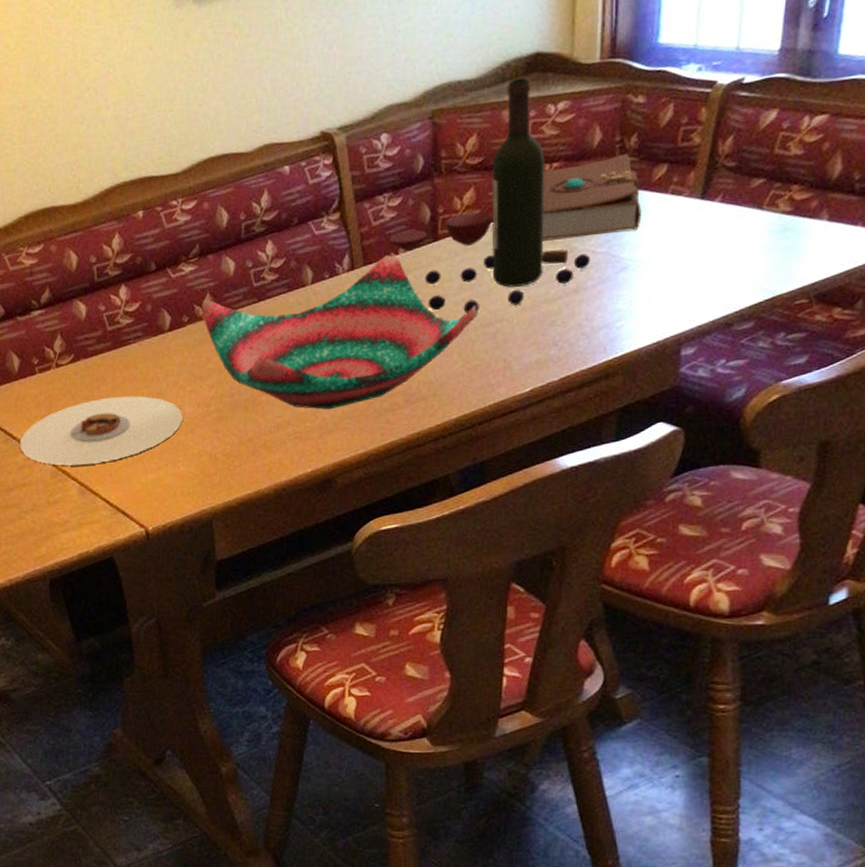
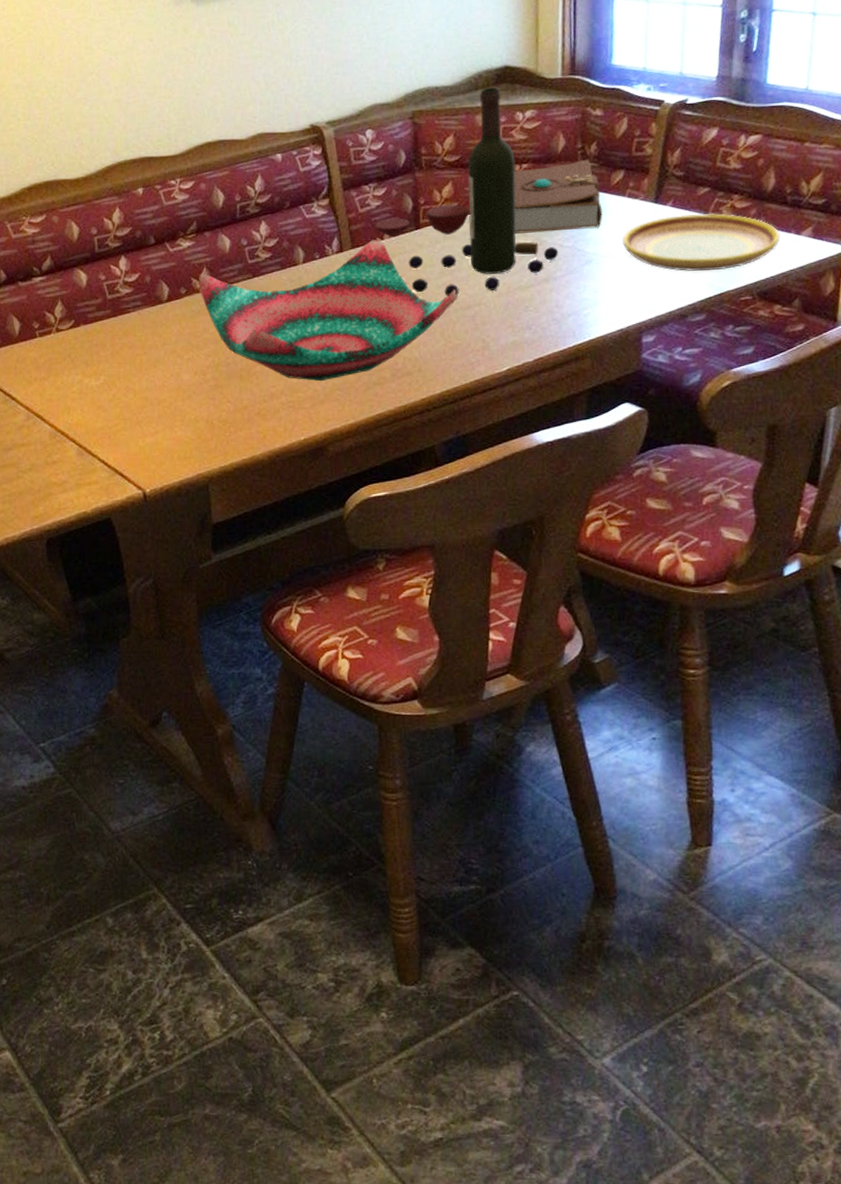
plate: present [19,395,183,466] -> none [19,361,181,427]
plate: none [662,207,845,275] -> present [621,213,781,272]

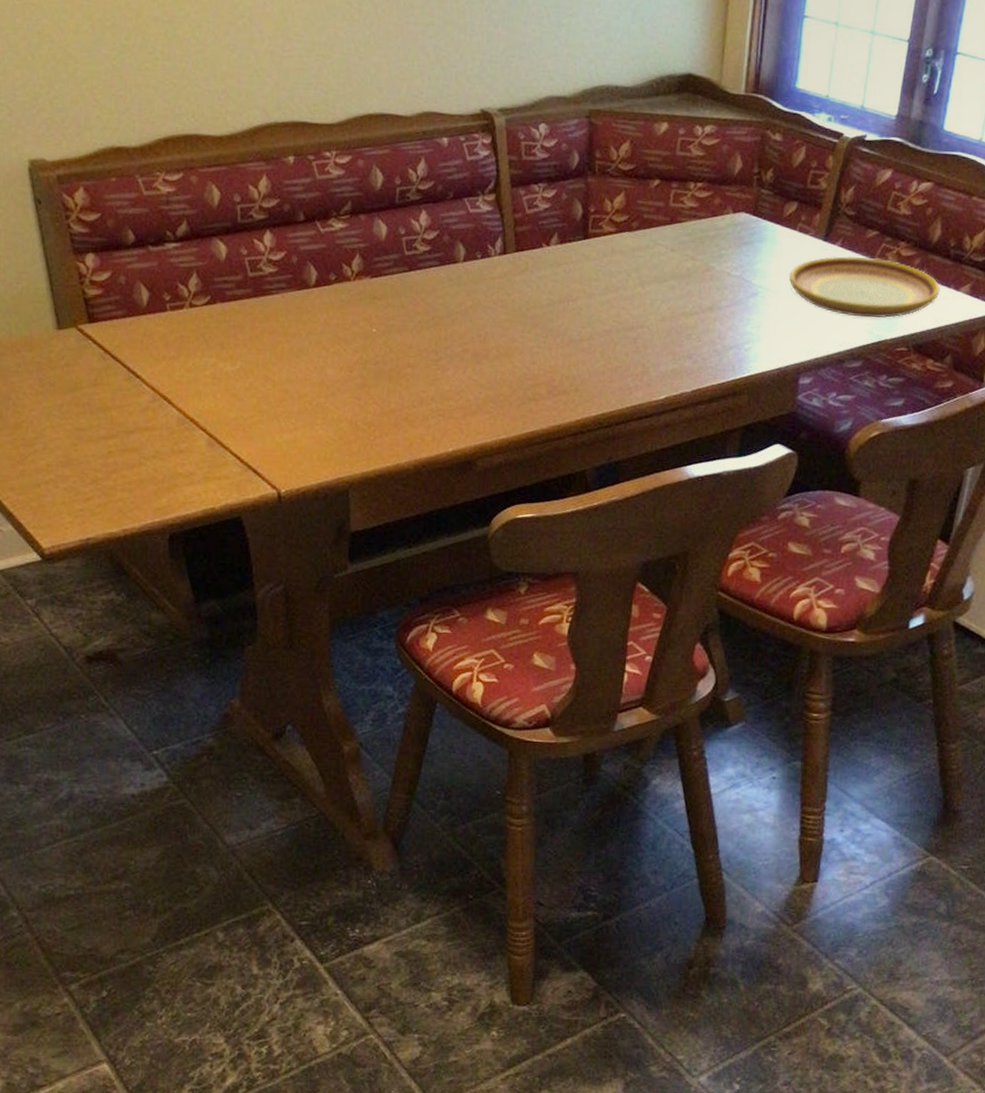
decorative bowl: present [199,240,457,382] -> none [350,245,620,392]
wine bottle: present [375,87,559,297] -> none [542,95,726,316]
book: present [513,159,603,234] -> none [684,185,773,260]

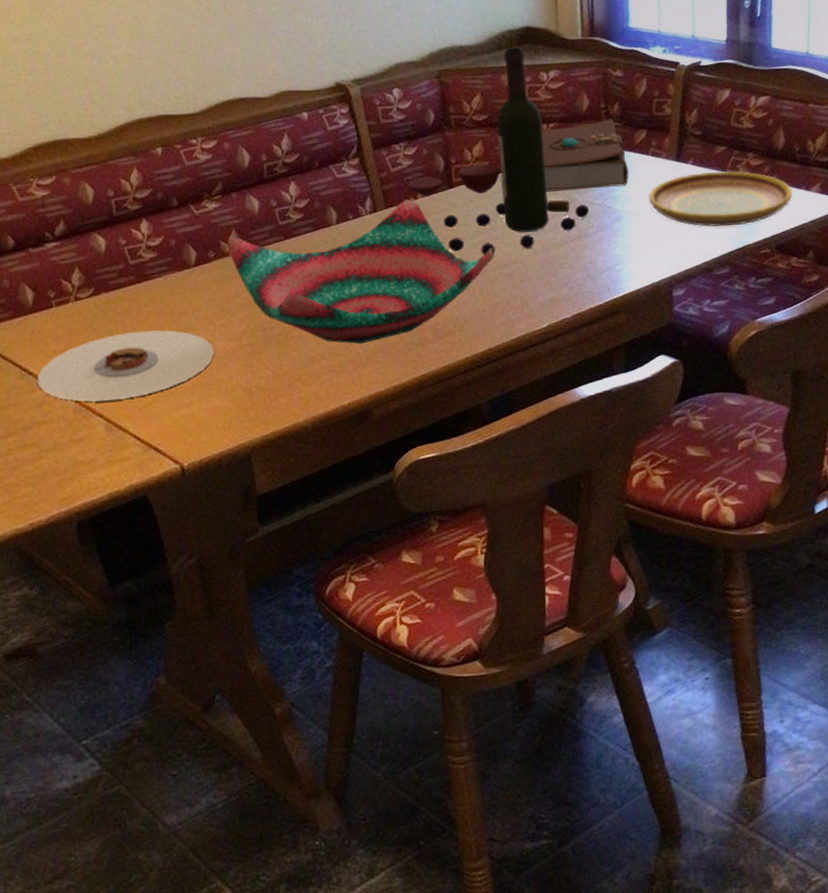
plate: none [144,347,325,416] -> present [37,330,215,402]
decorative bowl: none [350,245,620,392] -> present [228,199,493,344]
wine bottle: none [542,95,726,316] -> present [407,47,590,256]
book: none [684,185,773,260] -> present [541,118,629,192]

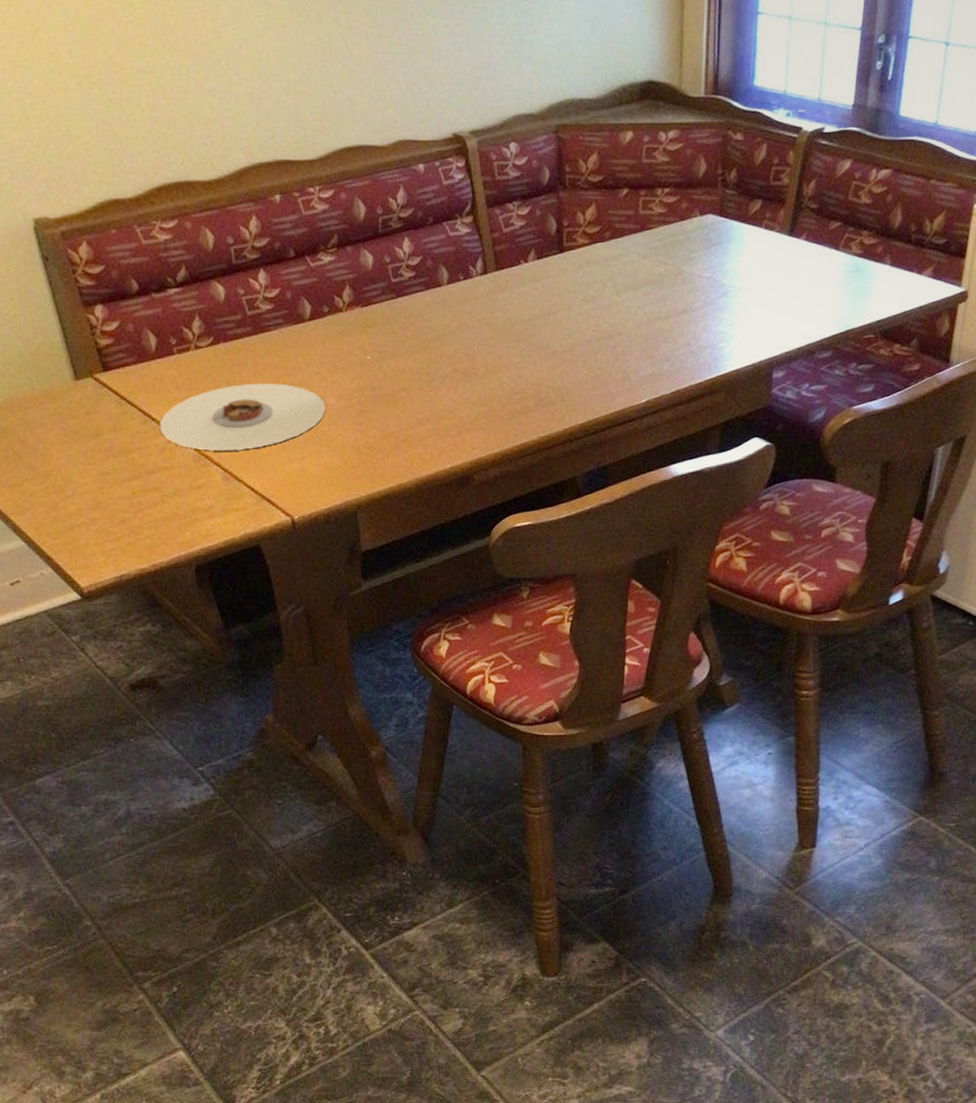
decorative bowl: present [228,199,493,344] -> none [341,262,599,409]
wine bottle: present [407,47,590,256] -> none [519,103,698,326]
book: present [541,118,629,192] -> none [655,186,740,262]
plate: present [648,171,793,227] -> none [757,248,904,308]

